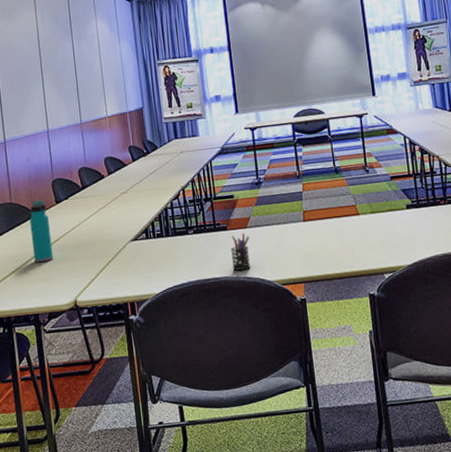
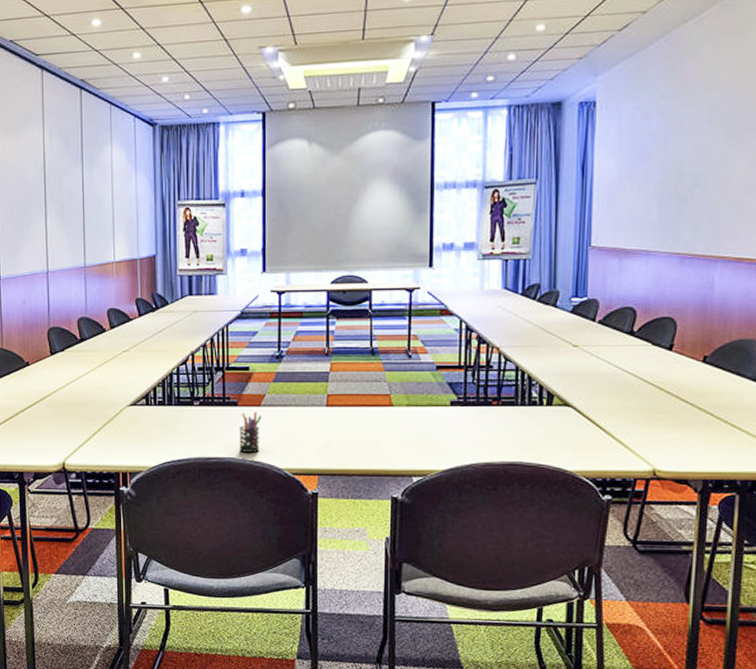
water bottle: present [30,200,53,263] -> none [21,349,43,418]

